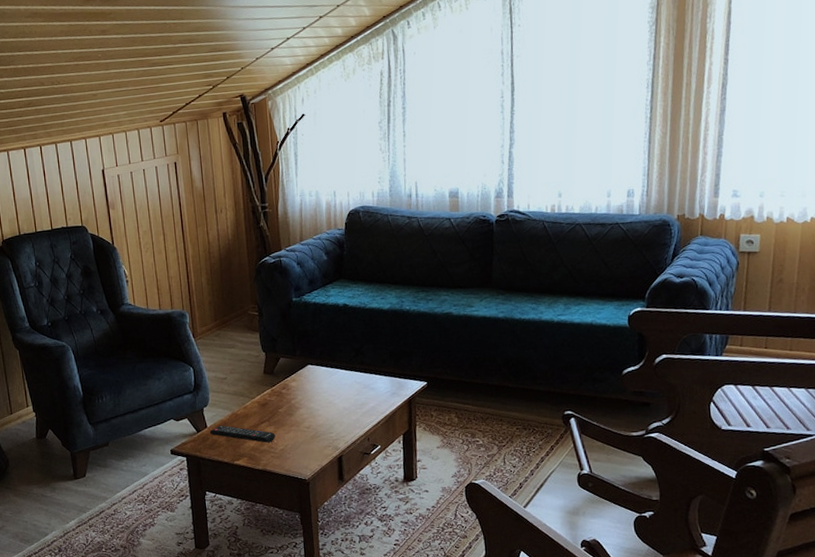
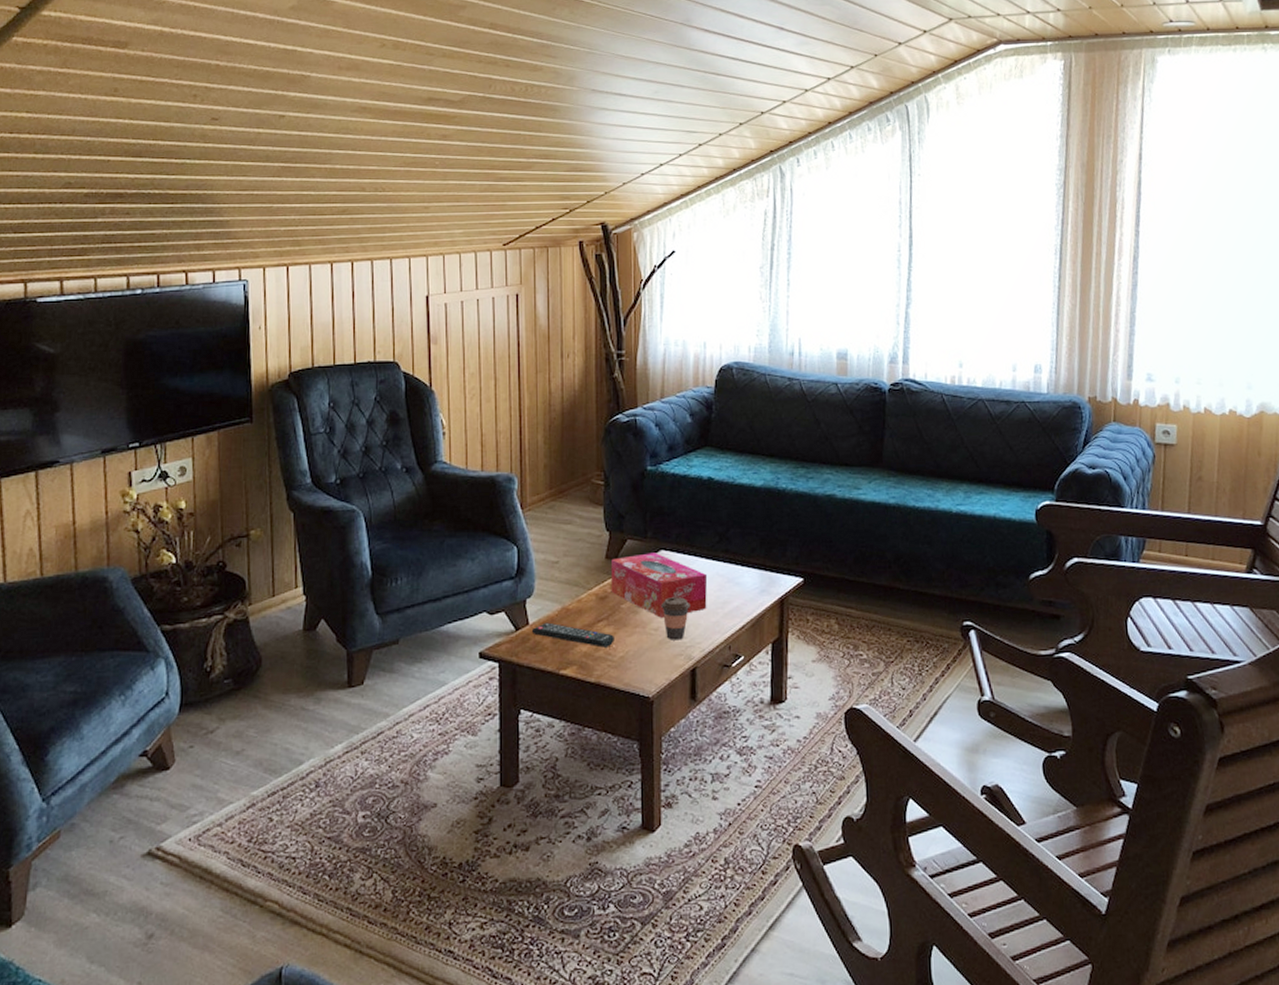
tissue box: none [269,367,349,418] -> present [610,552,708,618]
coffee cup: none [311,401,335,435] -> present [661,597,691,640]

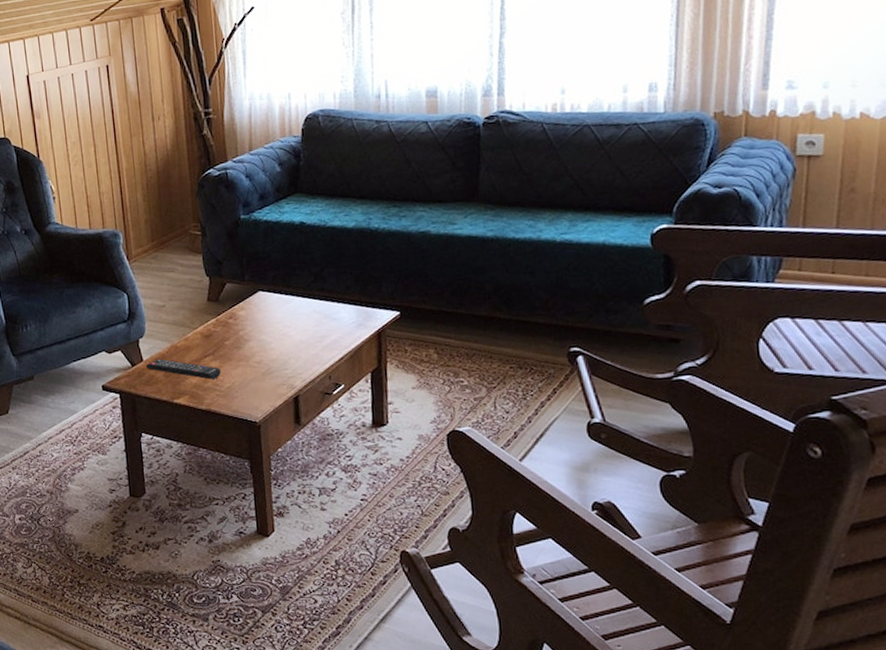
tissue box: present [610,552,708,618] -> none [213,294,306,352]
coffee cup: present [661,597,691,640] -> none [262,333,290,372]

